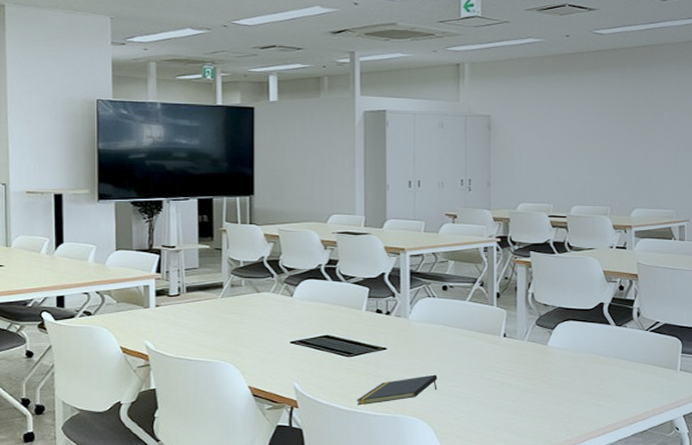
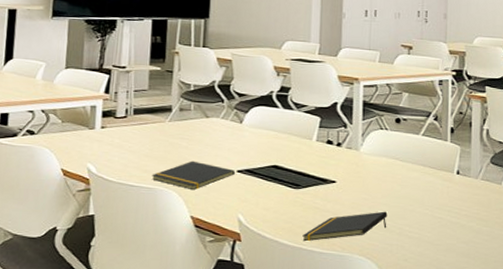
notepad: none [208,334,288,362] -> present [151,160,235,191]

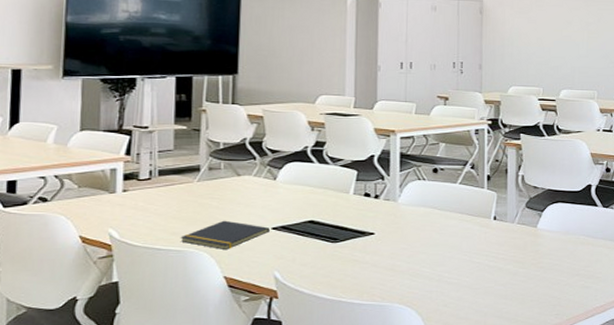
notepad: present [302,211,388,242] -> none [341,259,427,294]

